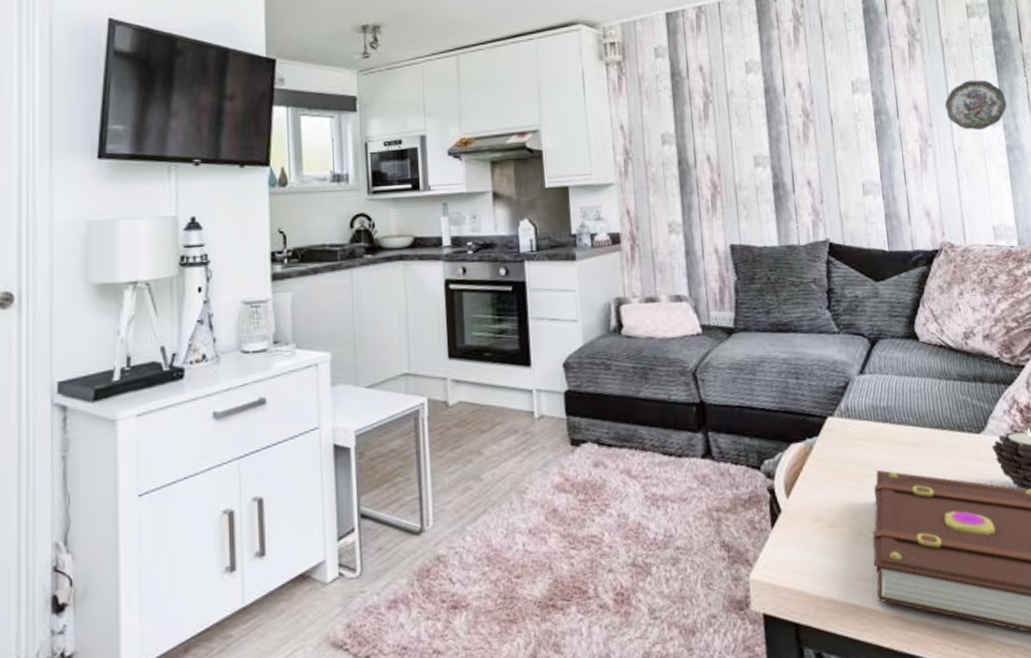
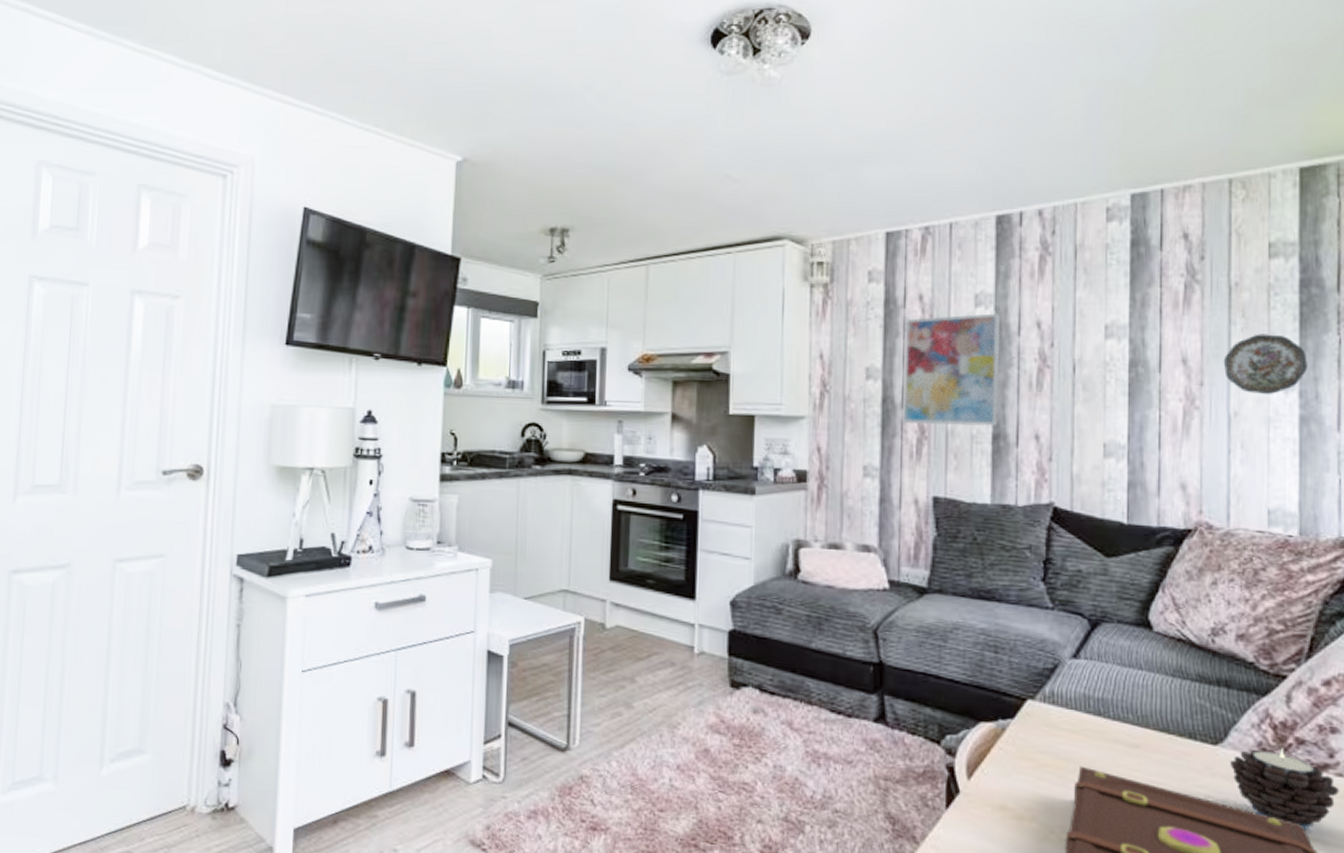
wall art: none [690,78,776,181] -> present [902,313,1000,426]

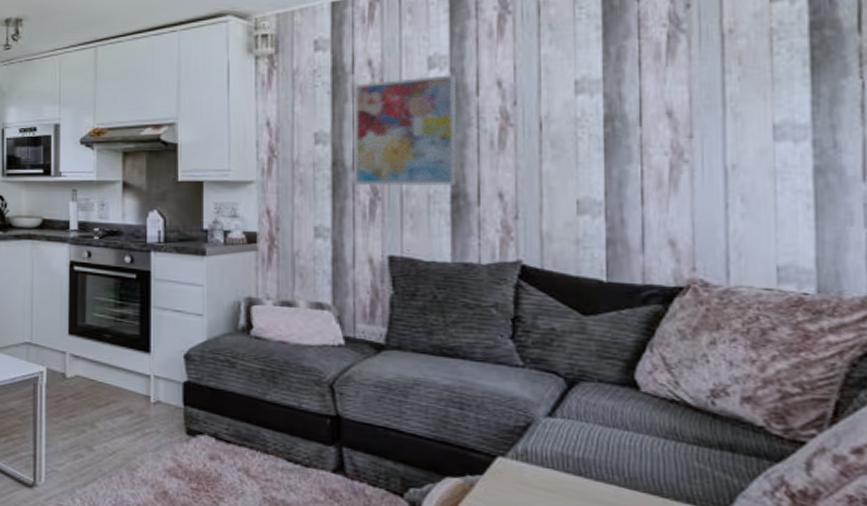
decorative plate: present [1223,334,1308,395] -> none [716,81,822,146]

